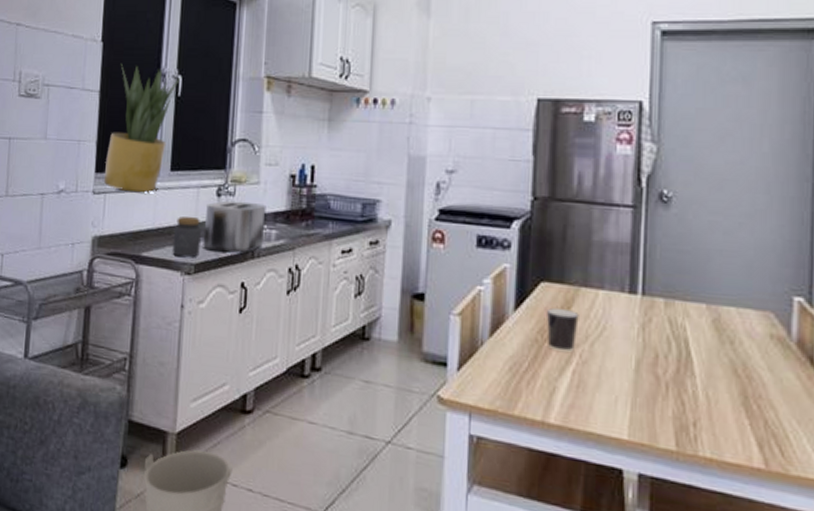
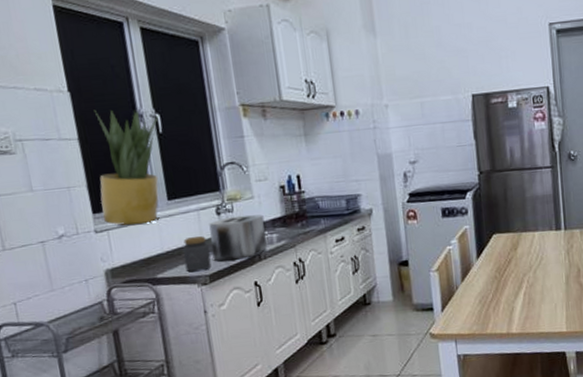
mug: present [546,308,579,353] -> none [501,250,524,283]

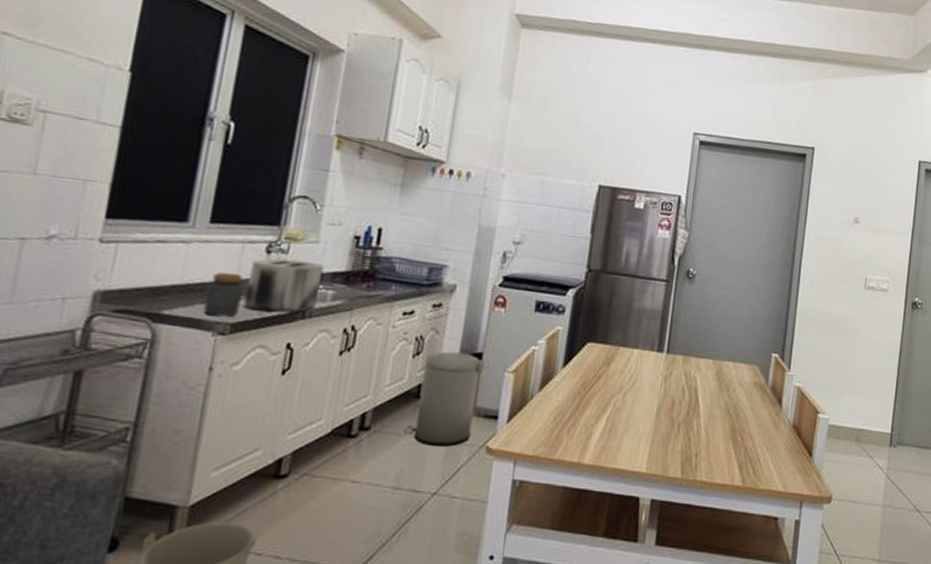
planter: present [93,109,161,225] -> none [116,99,236,245]
pedal bin: none [361,263,415,340] -> present [403,351,485,447]

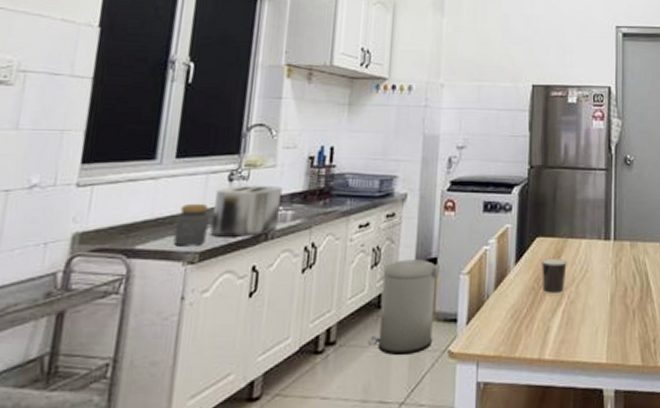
mug: none [588,365,617,403] -> present [541,259,567,296]

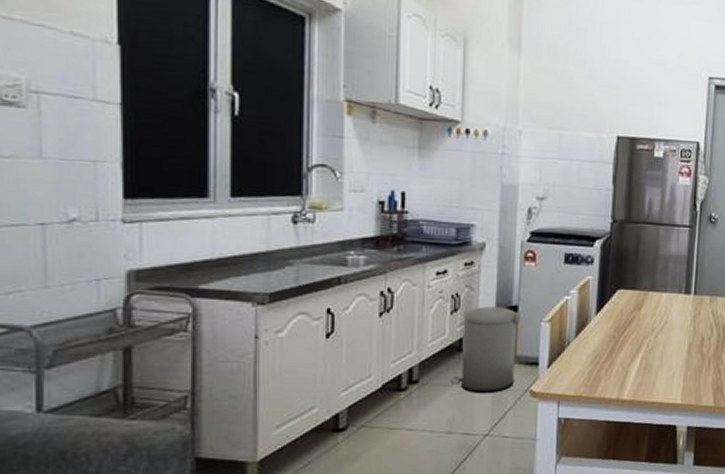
jar: present [173,203,209,247] -> none [239,244,275,288]
toaster: present [210,185,283,237] -> none [278,227,352,280]
mug: present [541,259,567,296] -> none [621,310,647,344]

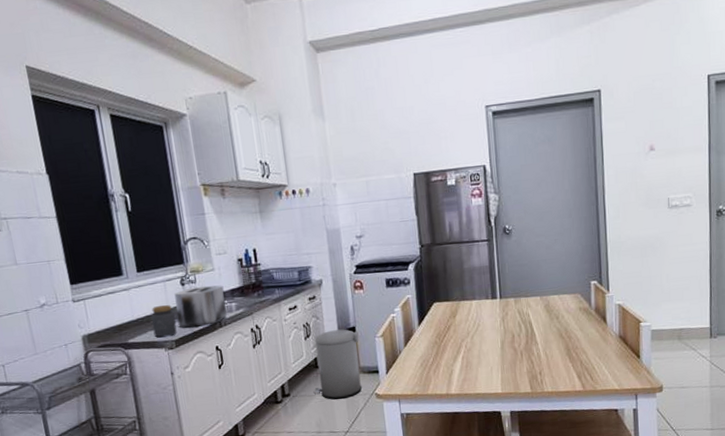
jar: none [239,244,275,288] -> present [151,304,177,338]
toaster: none [278,227,352,280] -> present [174,285,227,328]

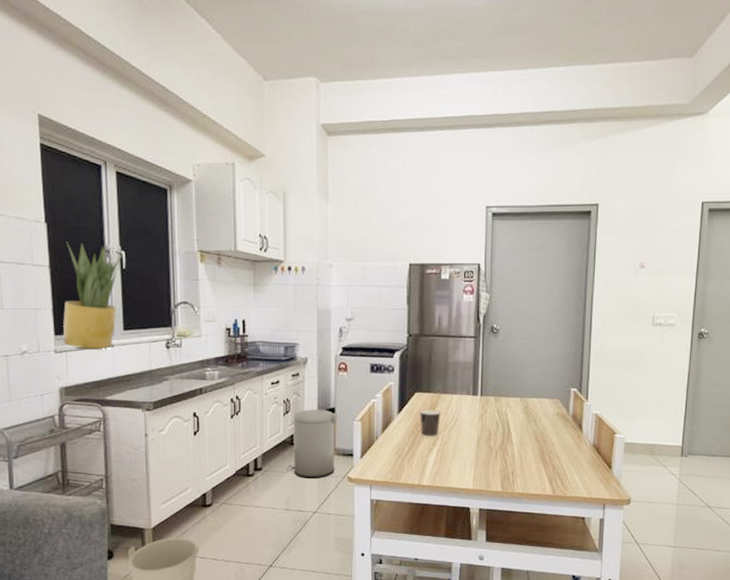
planter: none [69,190,129,295] -> present [63,241,126,350]
jar: present [151,304,177,338] -> none [132,365,156,398]
toaster: present [174,285,227,328] -> none [158,351,209,391]
mug: none [441,318,462,347] -> present [420,410,441,438]

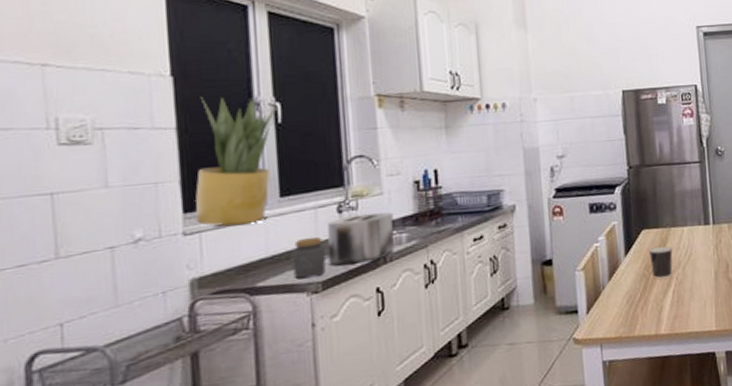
jar: none [132,365,156,398] -> present [292,236,326,279]
toaster: none [158,351,209,391] -> present [327,212,394,266]
pedal bin: present [286,409,338,478] -> none [497,262,557,349]

